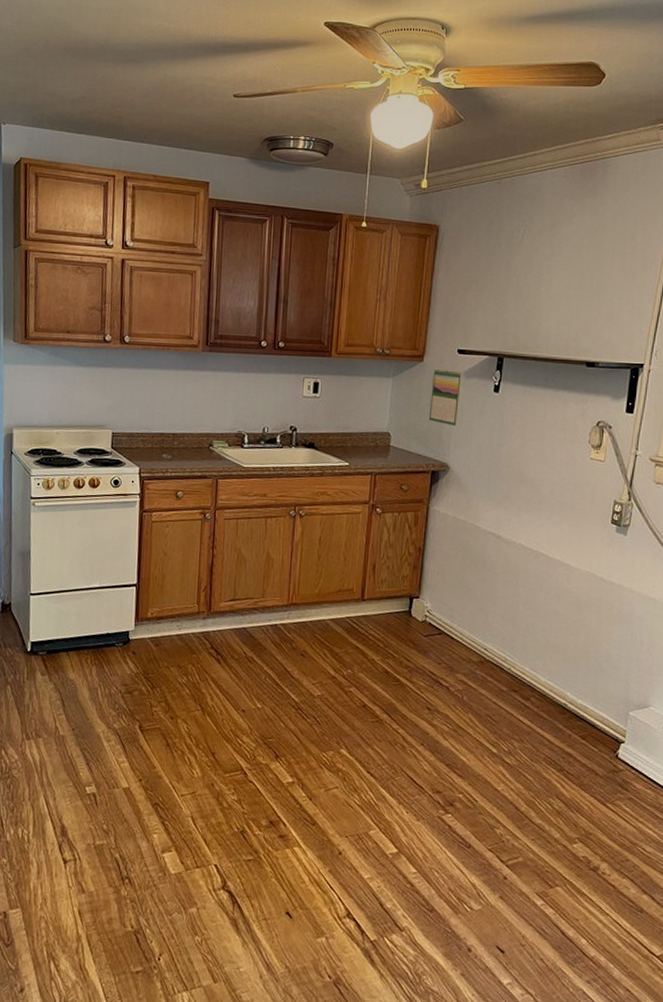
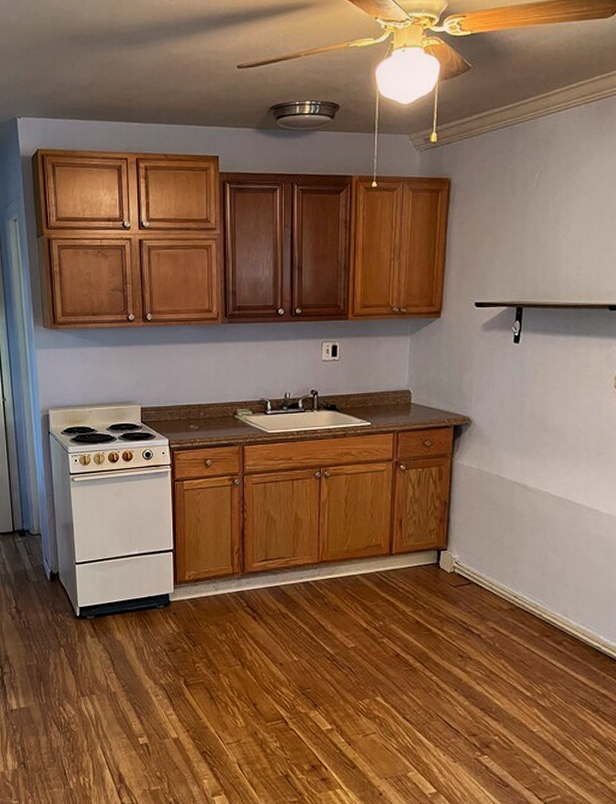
calendar: present [428,368,463,427] -> none [448,323,481,380]

